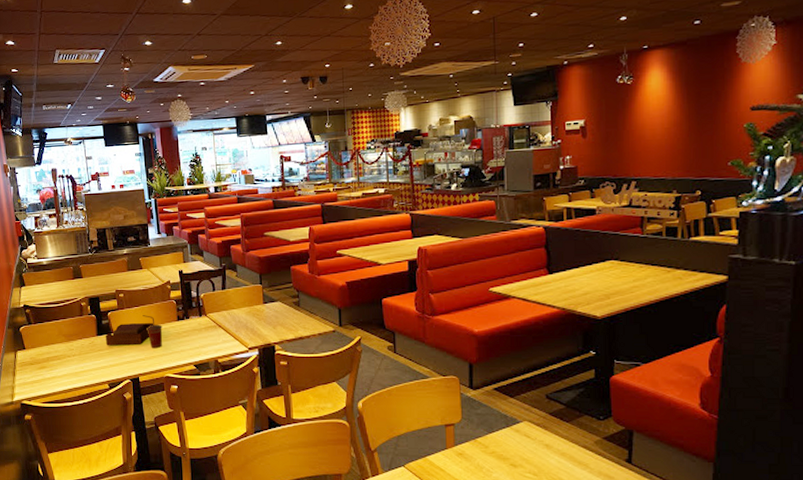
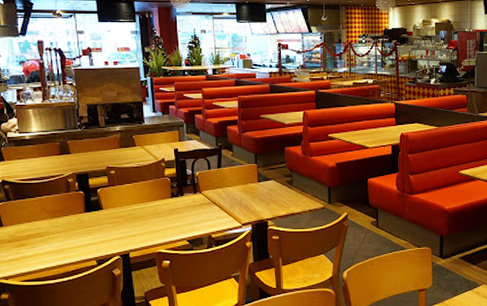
napkin holder: present [106,323,154,346] -> none [94,200,147,223]
beverage cup: present [142,315,163,349] -> none [135,192,156,225]

